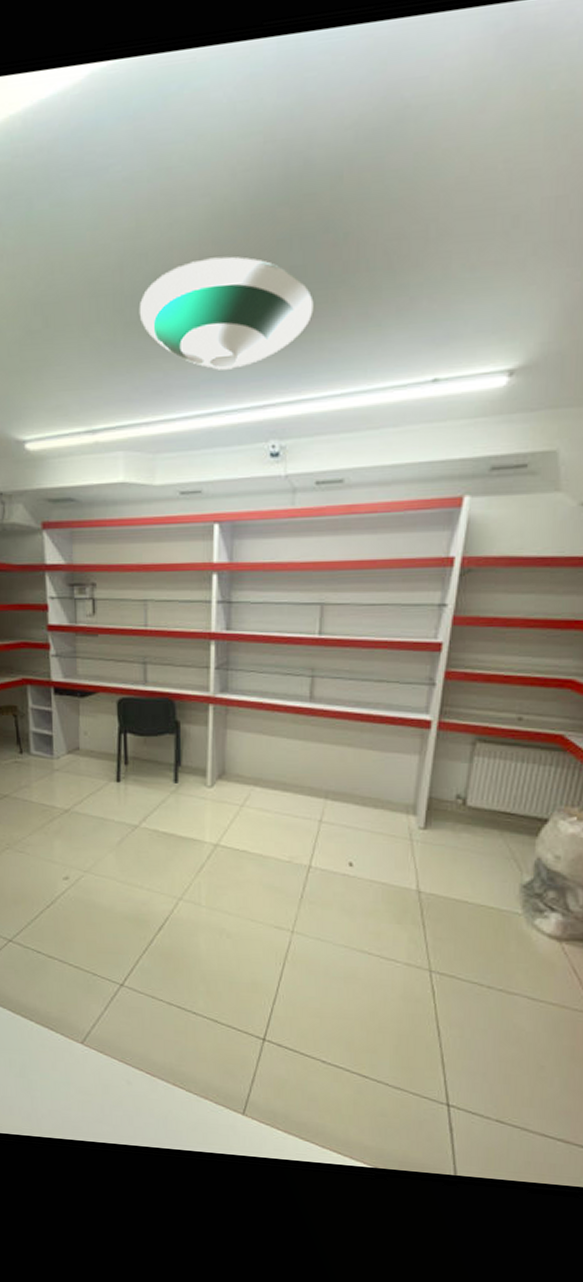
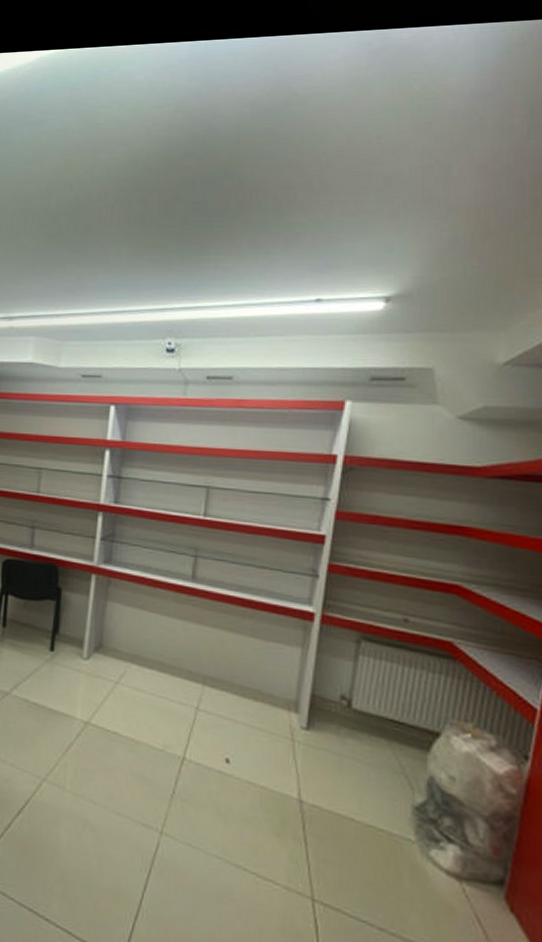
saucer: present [139,256,314,370] -> none [60,191,211,278]

